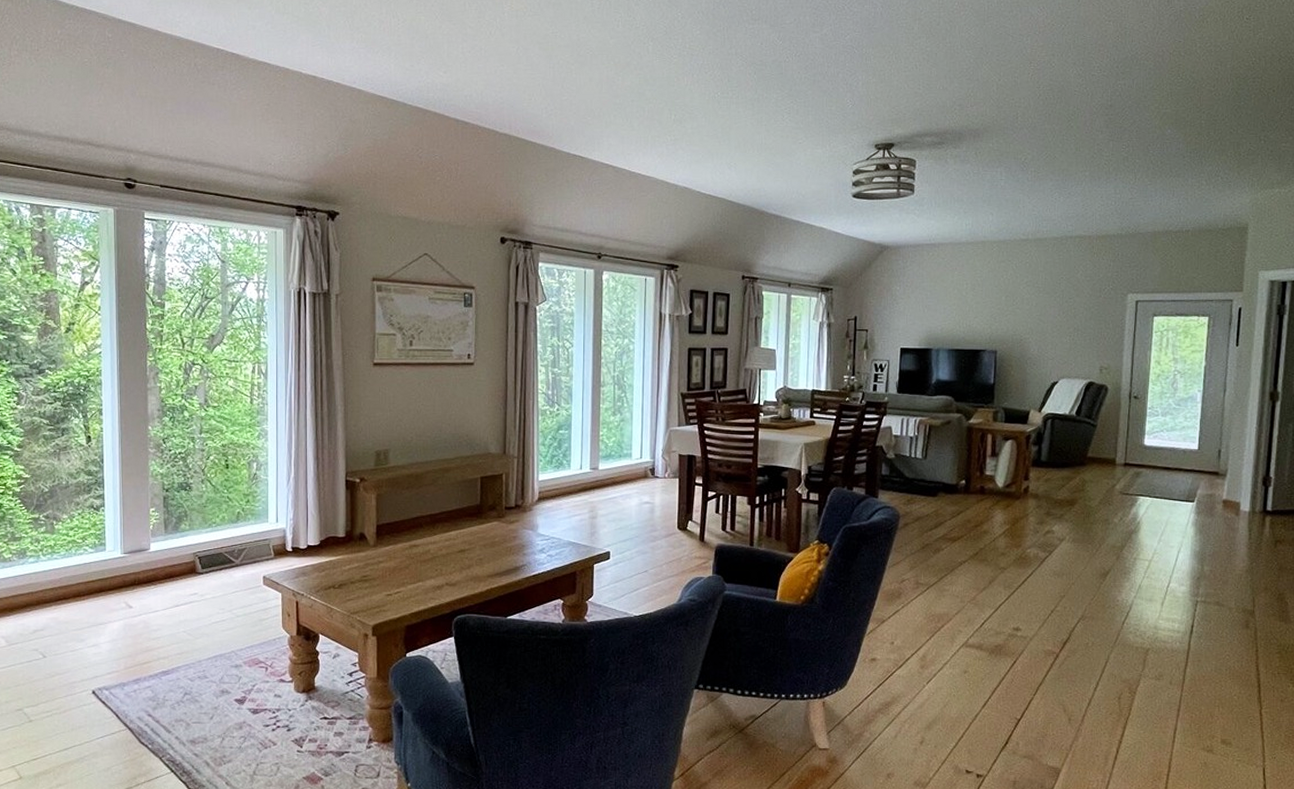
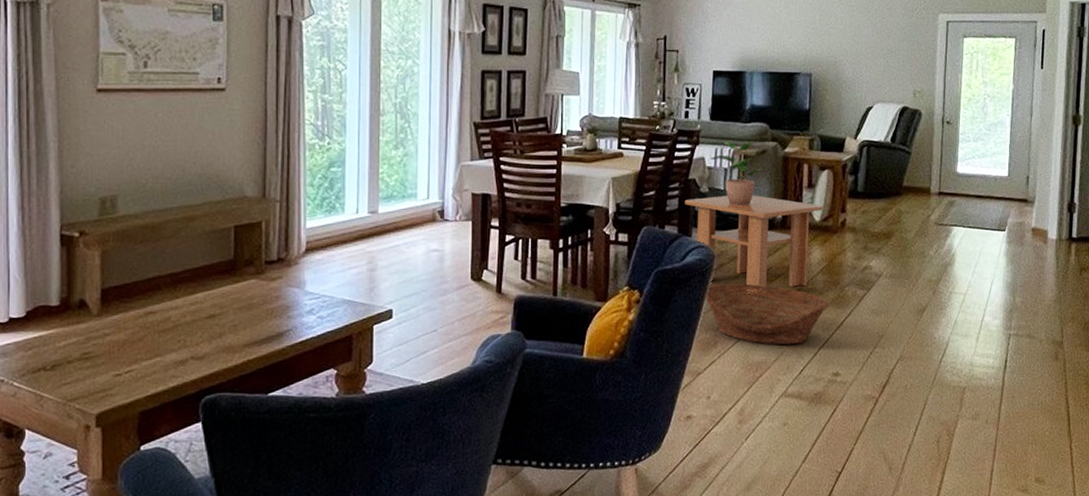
coffee table: none [872,462,1007,551] -> present [685,195,824,293]
basket: none [889,542,1010,600] -> present [704,284,828,345]
potted plant: none [897,412,953,471] -> present [711,140,769,205]

